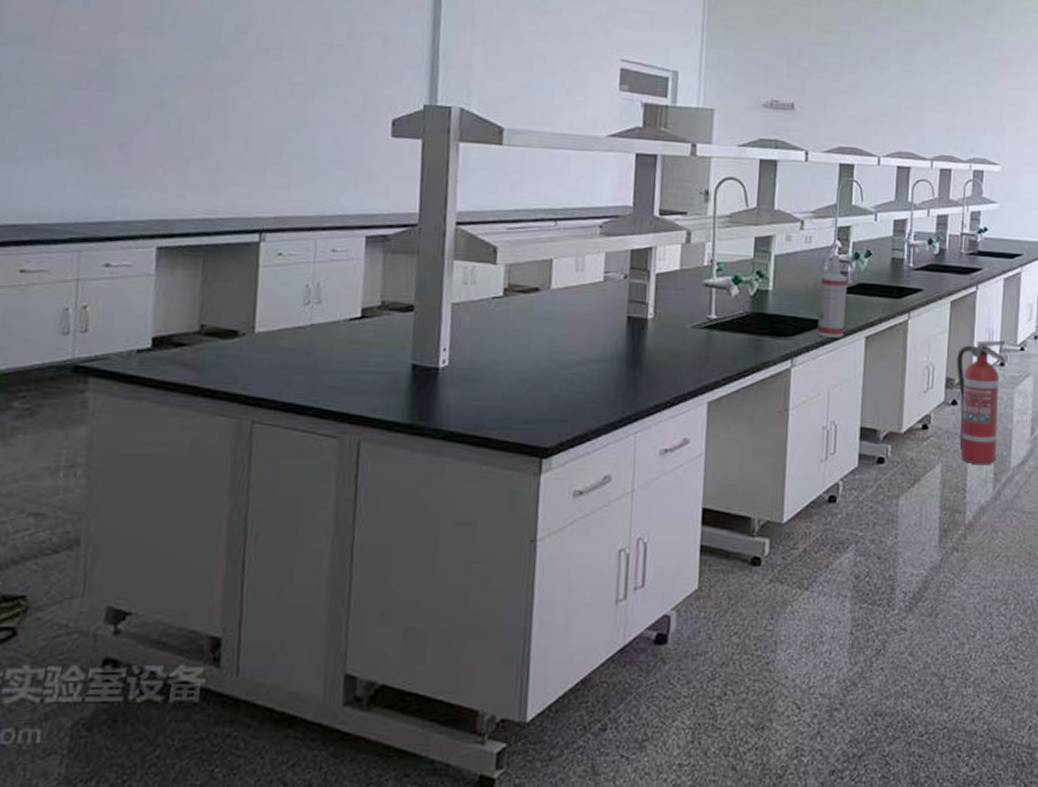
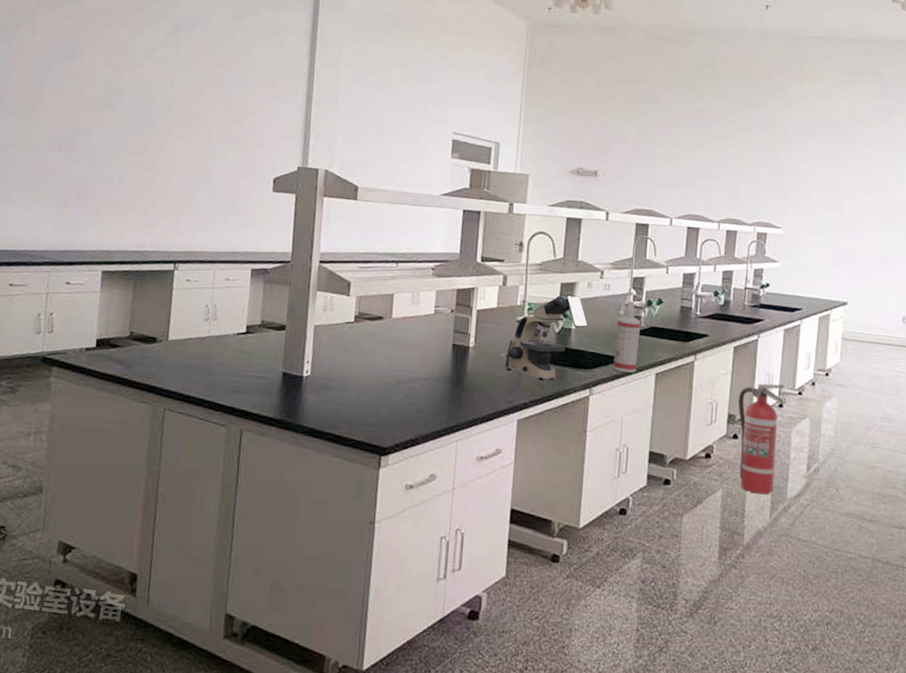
microscope: none [691,250,787,353] -> present [505,295,588,380]

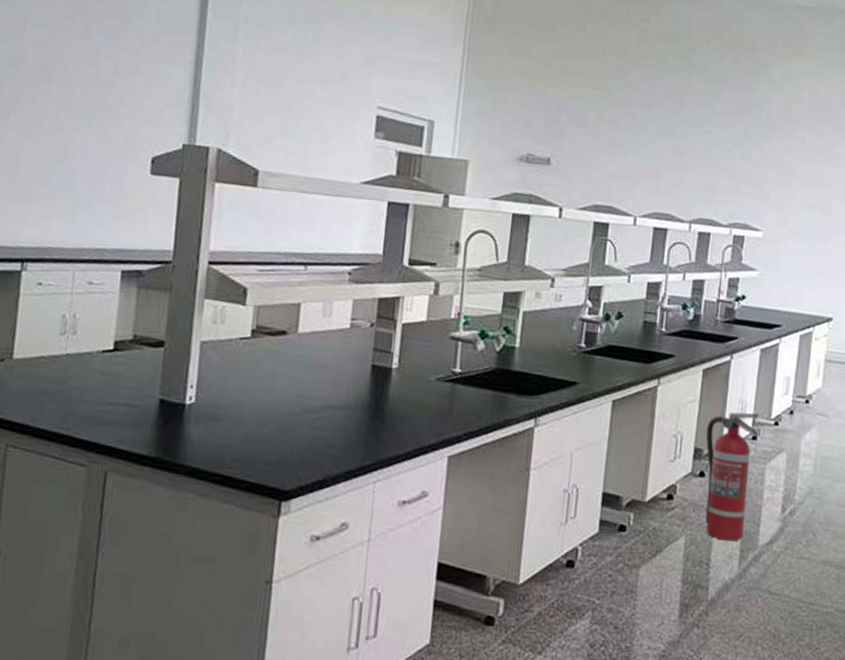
microscope: present [505,295,588,380] -> none [434,306,534,409]
spray bottle: present [613,300,641,373] -> none [563,314,597,400]

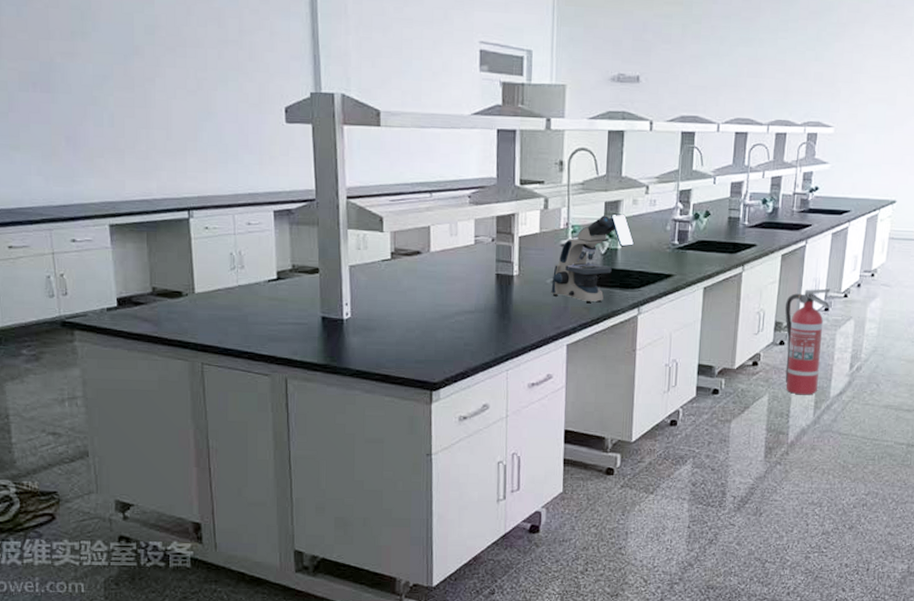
microscope: none [434,306,534,409] -> present [551,213,634,304]

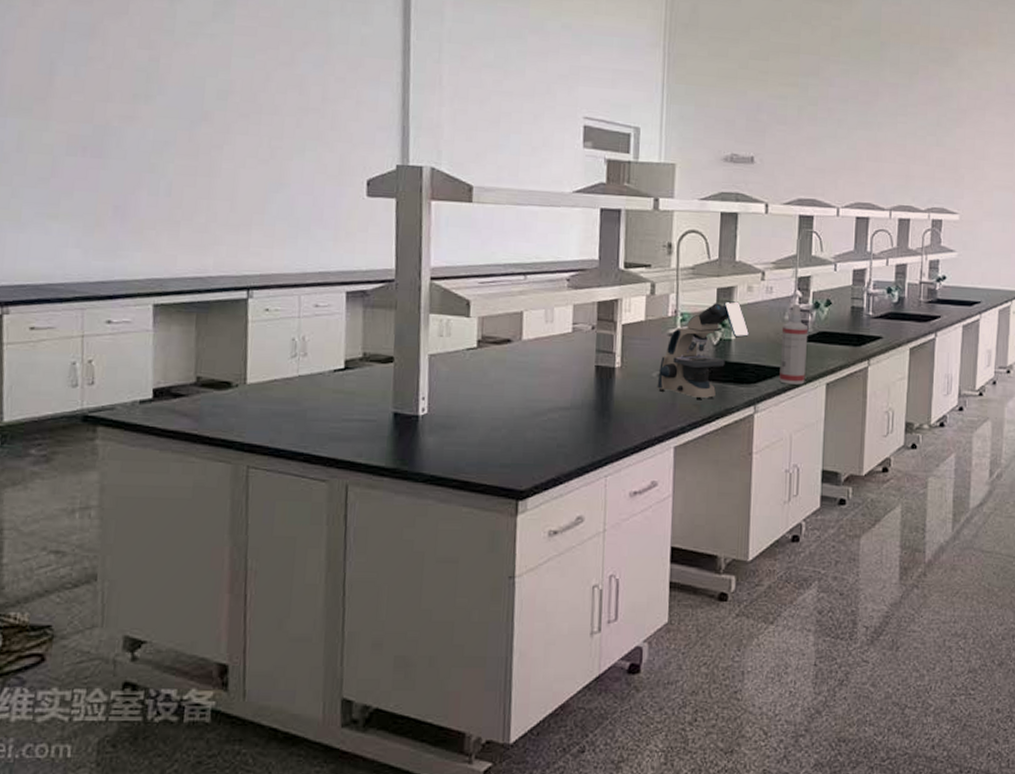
spray bottle: none [661,215,689,289] -> present [779,303,809,385]
fire extinguisher: present [784,288,831,395] -> none [915,386,965,507]

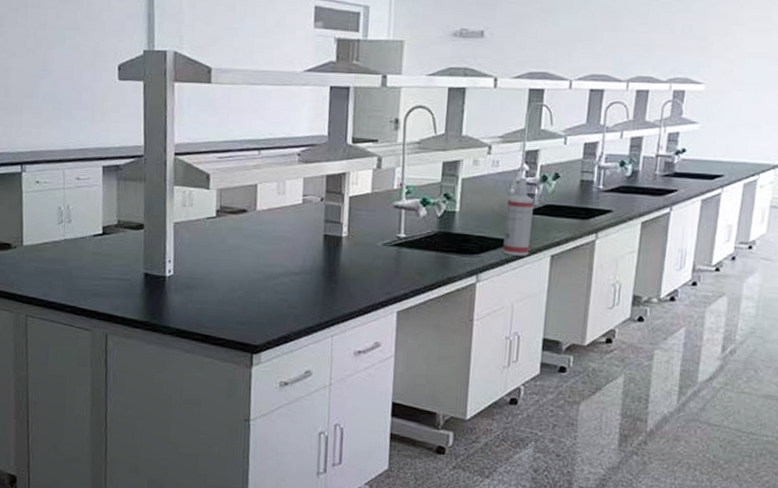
microscope: present [657,301,749,400] -> none [382,174,473,269]

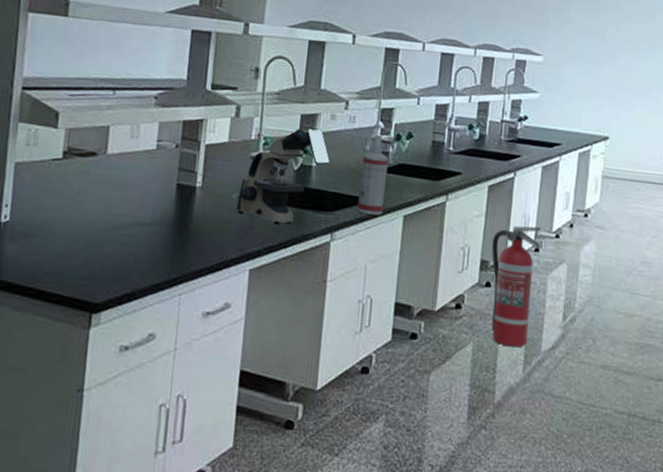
microscope: none [382,174,473,269] -> present [236,128,330,225]
fire extinguisher: none [644,260,700,379] -> present [491,225,541,348]

